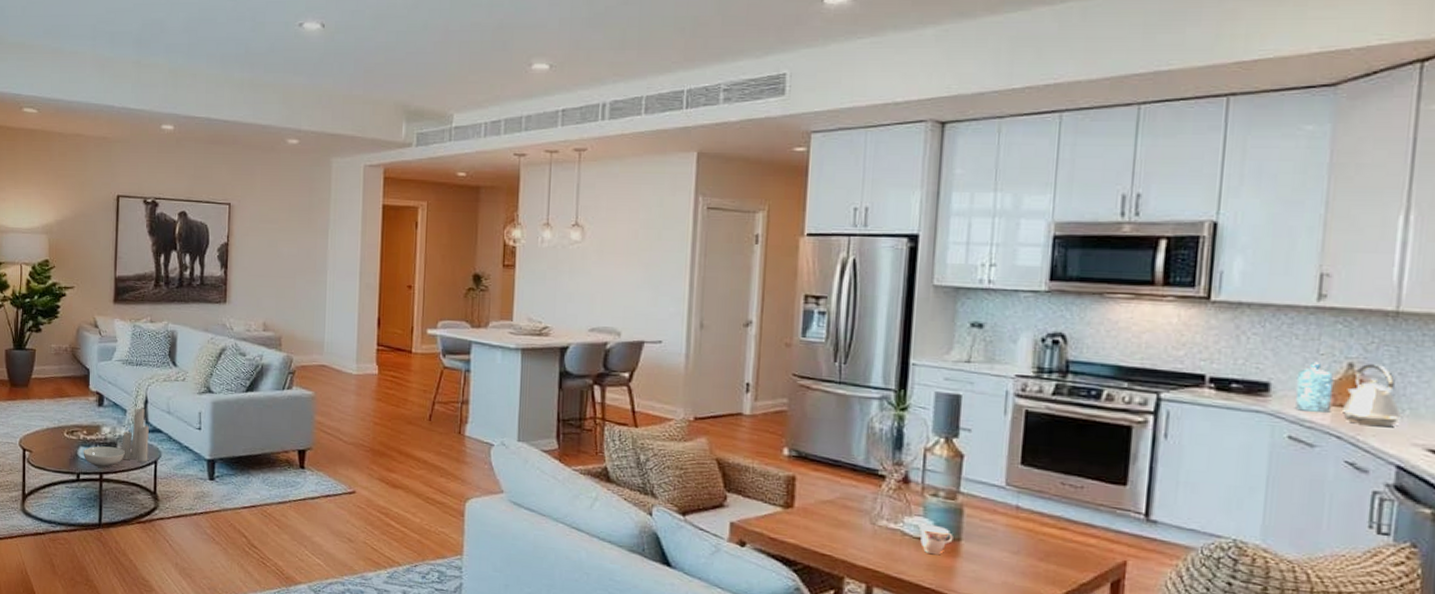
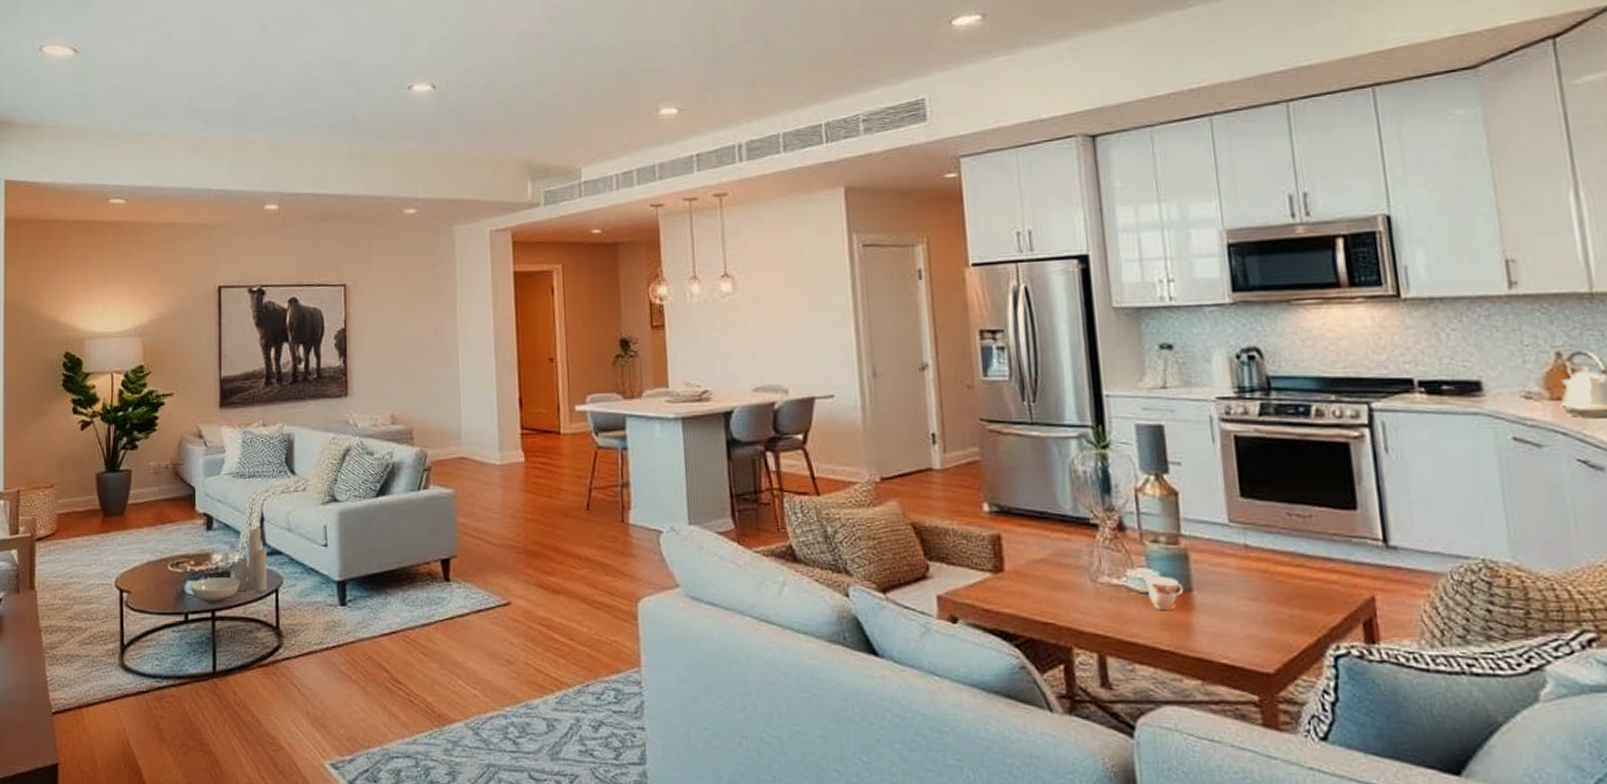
canister: present [1295,361,1334,414] -> none [1506,353,1551,410]

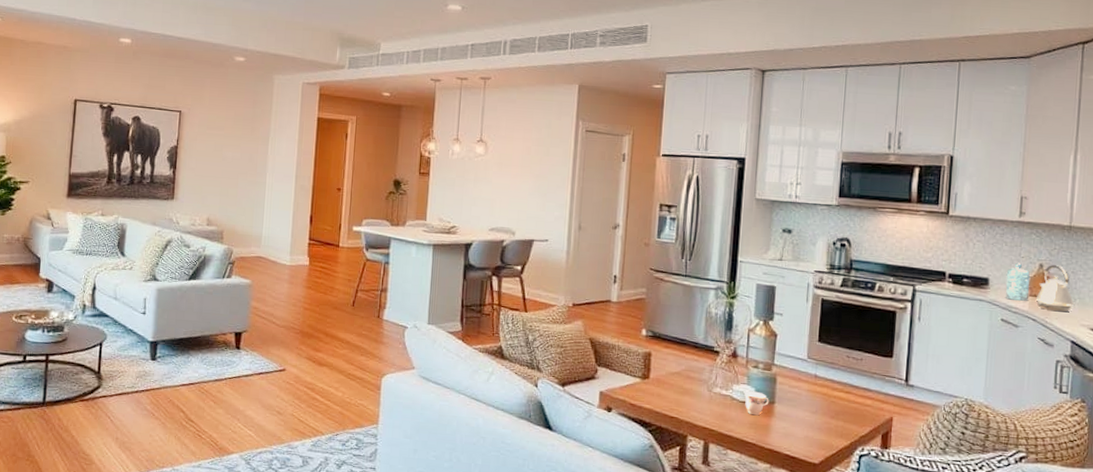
bowl: present [191,577,241,603] -> none [30,329,72,350]
candle: present [236,521,268,592] -> none [68,289,96,344]
canister: none [1506,353,1551,410] -> present [1005,262,1031,302]

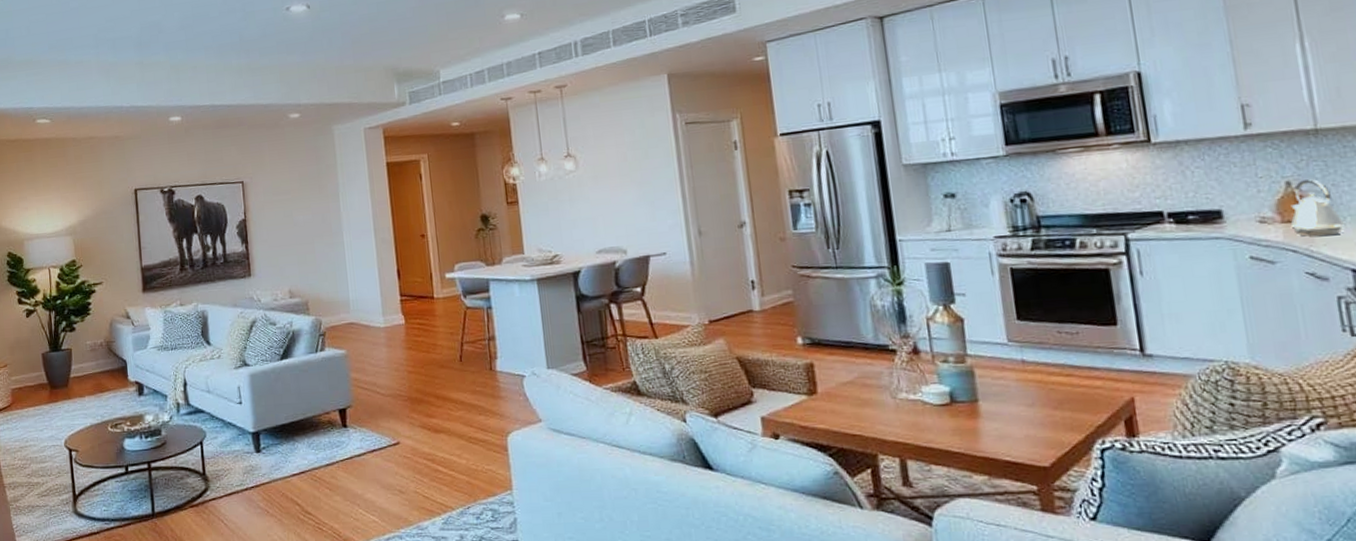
teacup: present [743,390,769,416] -> none [936,390,971,419]
canister: present [1005,262,1031,302] -> none [1243,184,1282,232]

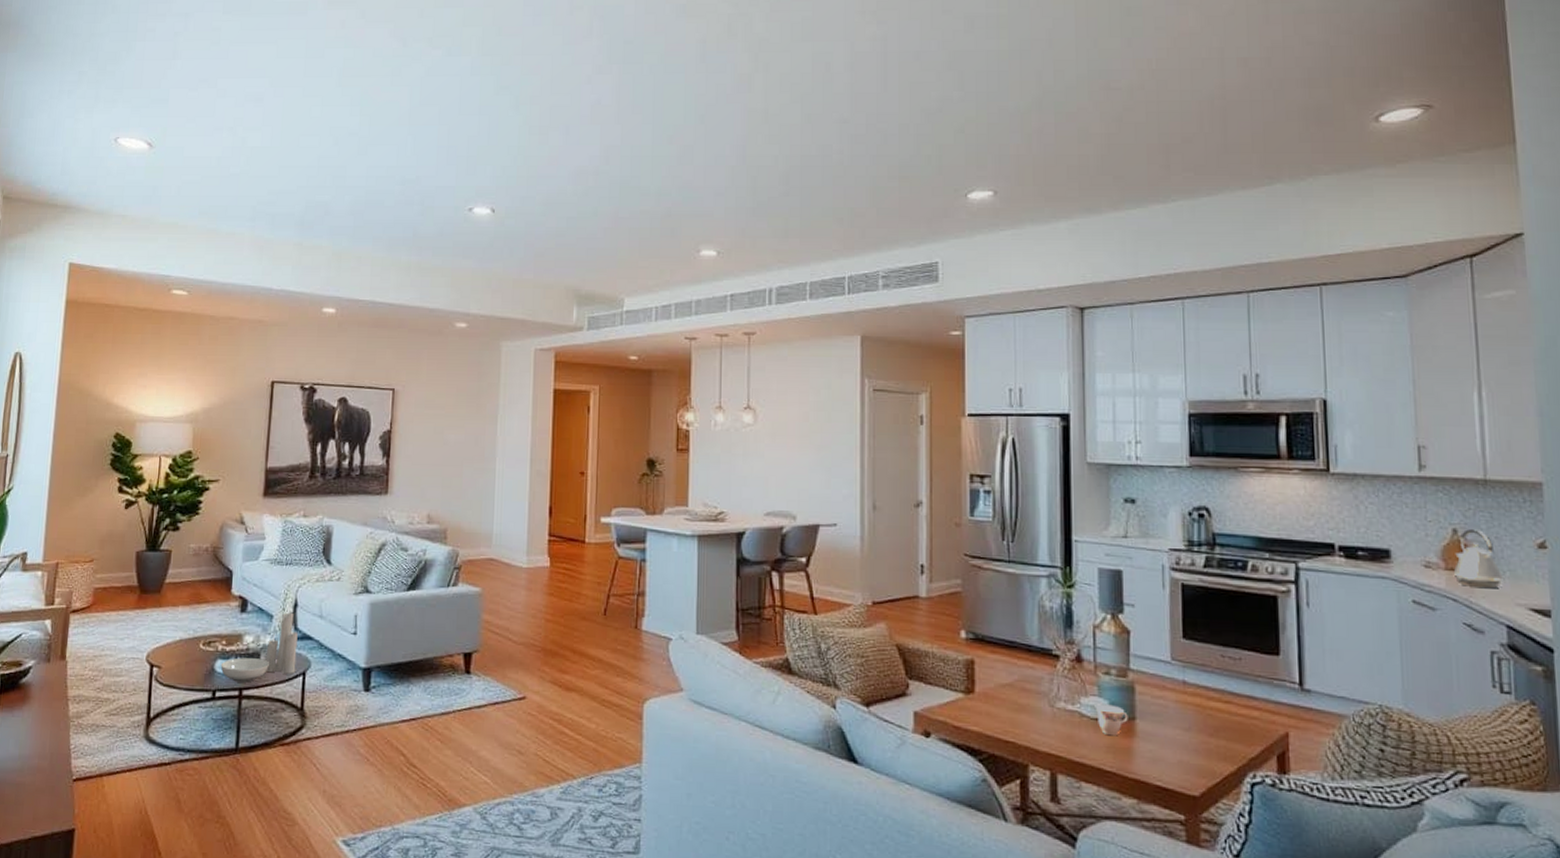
bowl: none [128,434,171,457] -> present [220,657,270,683]
candle: none [165,386,194,445] -> present [265,607,298,674]
teacup: none [936,390,971,419] -> present [1095,704,1128,736]

